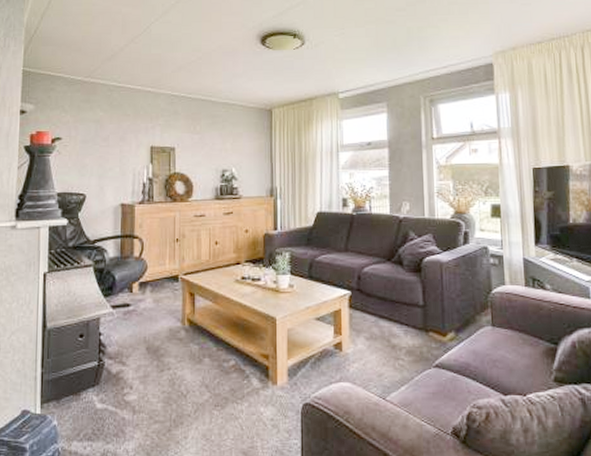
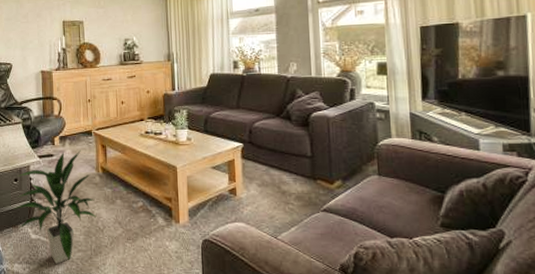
indoor plant: none [76,298,180,440] -> present [13,149,97,264]

